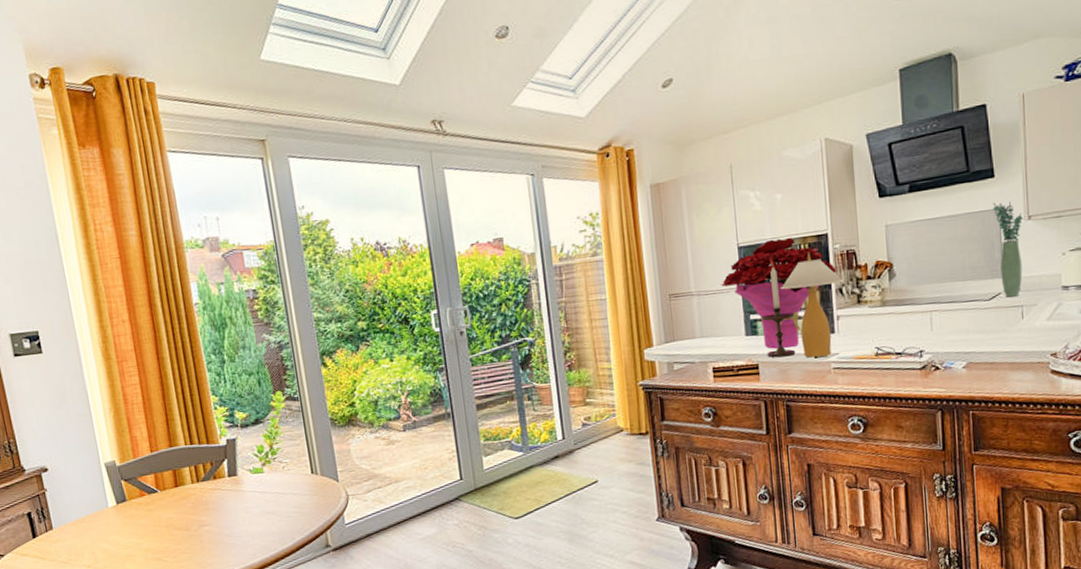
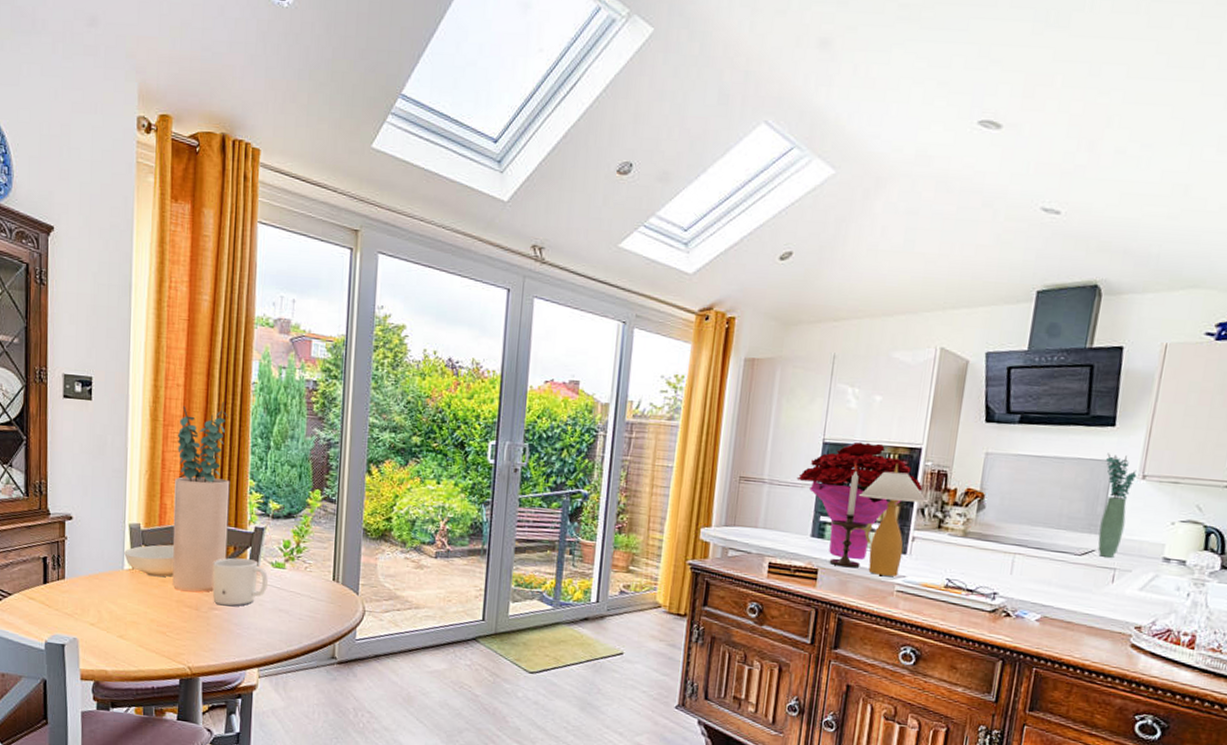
bowl: none [105,474,158,508] -> present [124,544,174,578]
vase: none [132,327,206,516] -> present [172,401,230,593]
mug: none [192,470,251,521] -> present [212,558,268,607]

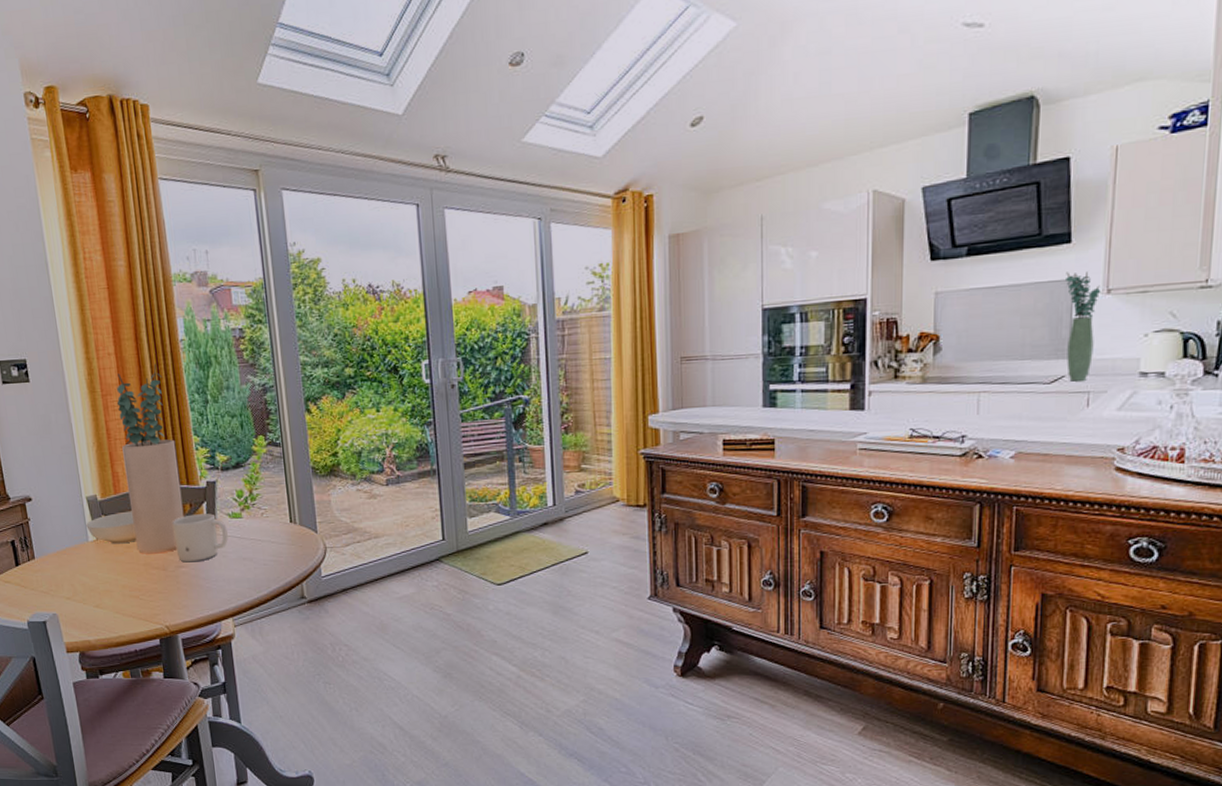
flower bouquet: present [796,442,924,559] -> none [739,300,874,424]
candlestick: present [829,462,869,568] -> none [782,324,821,433]
table lamp: present [858,463,929,576] -> none [806,318,881,436]

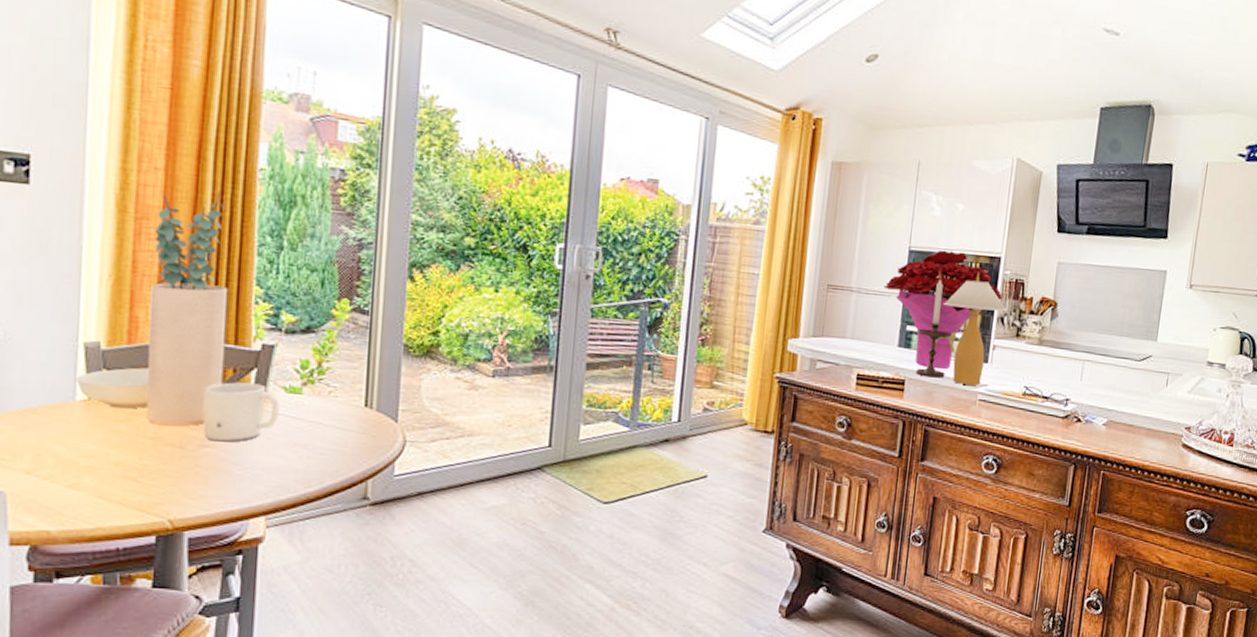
flower bouquet: none [739,300,874,424] -> present [883,250,1003,369]
candlestick: none [782,324,821,433] -> present [915,271,953,378]
table lamp: none [806,318,881,436] -> present [942,272,1008,385]
vase: present [1066,272,1102,382] -> none [1154,263,1186,363]

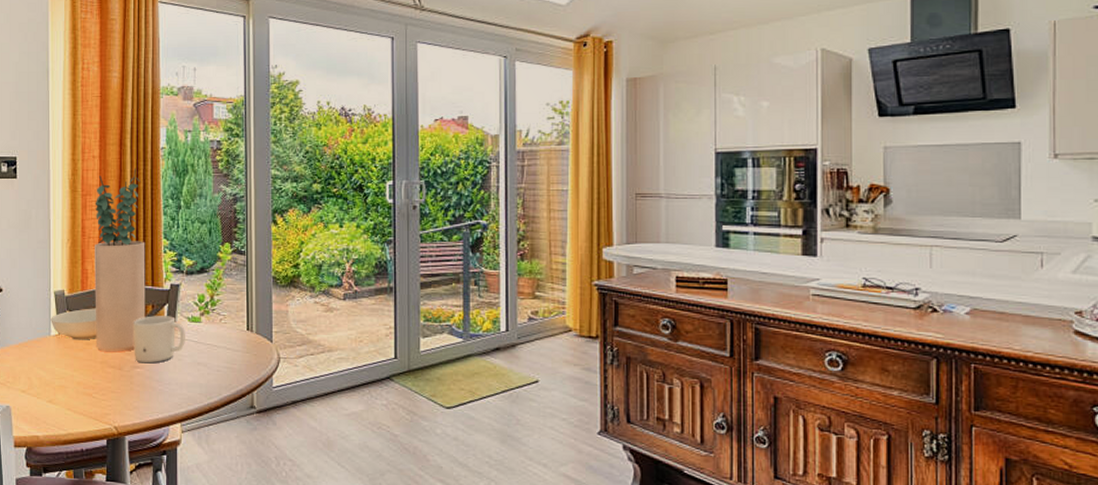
flower bouquet: present [883,250,1003,369] -> none [693,148,825,265]
candlestick: present [915,271,953,378] -> none [734,169,773,275]
table lamp: present [942,272,1008,385] -> none [758,166,832,280]

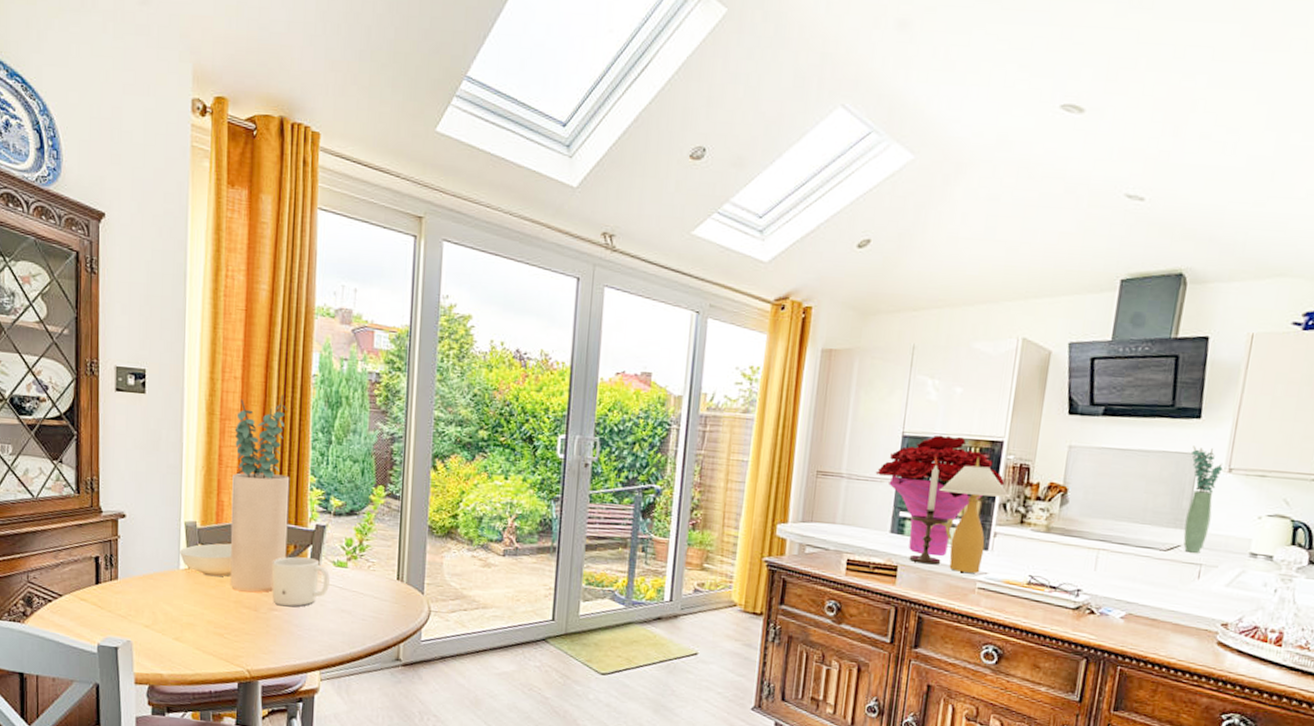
flower bouquet: none [693,148,825,265] -> present [875,435,1006,556]
candlestick: none [734,169,773,275] -> present [909,456,949,565]
table lamp: none [758,166,832,280] -> present [938,457,1011,573]
vase: none [1012,135,1049,241] -> present [1183,446,1224,553]

